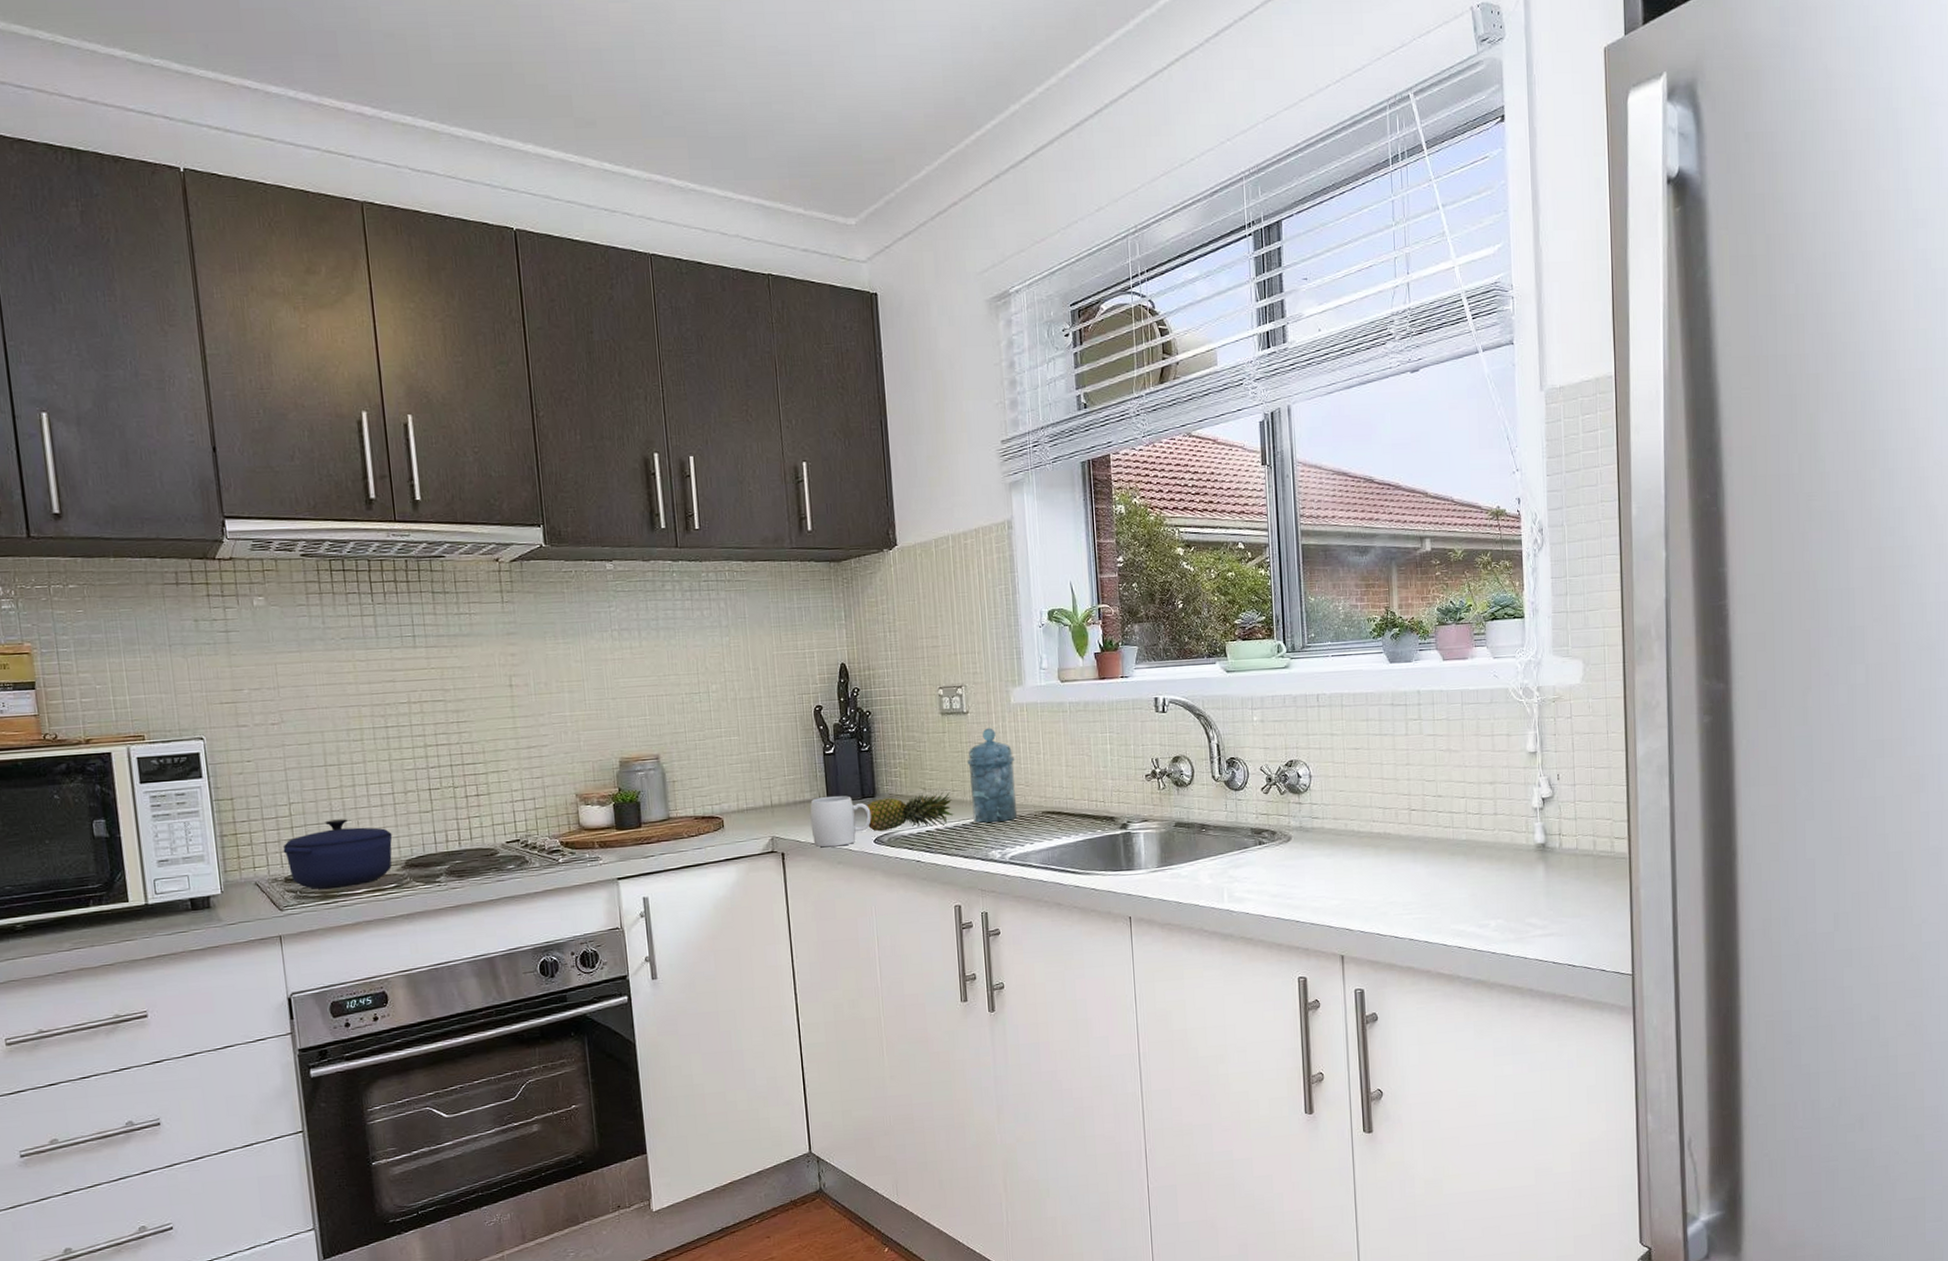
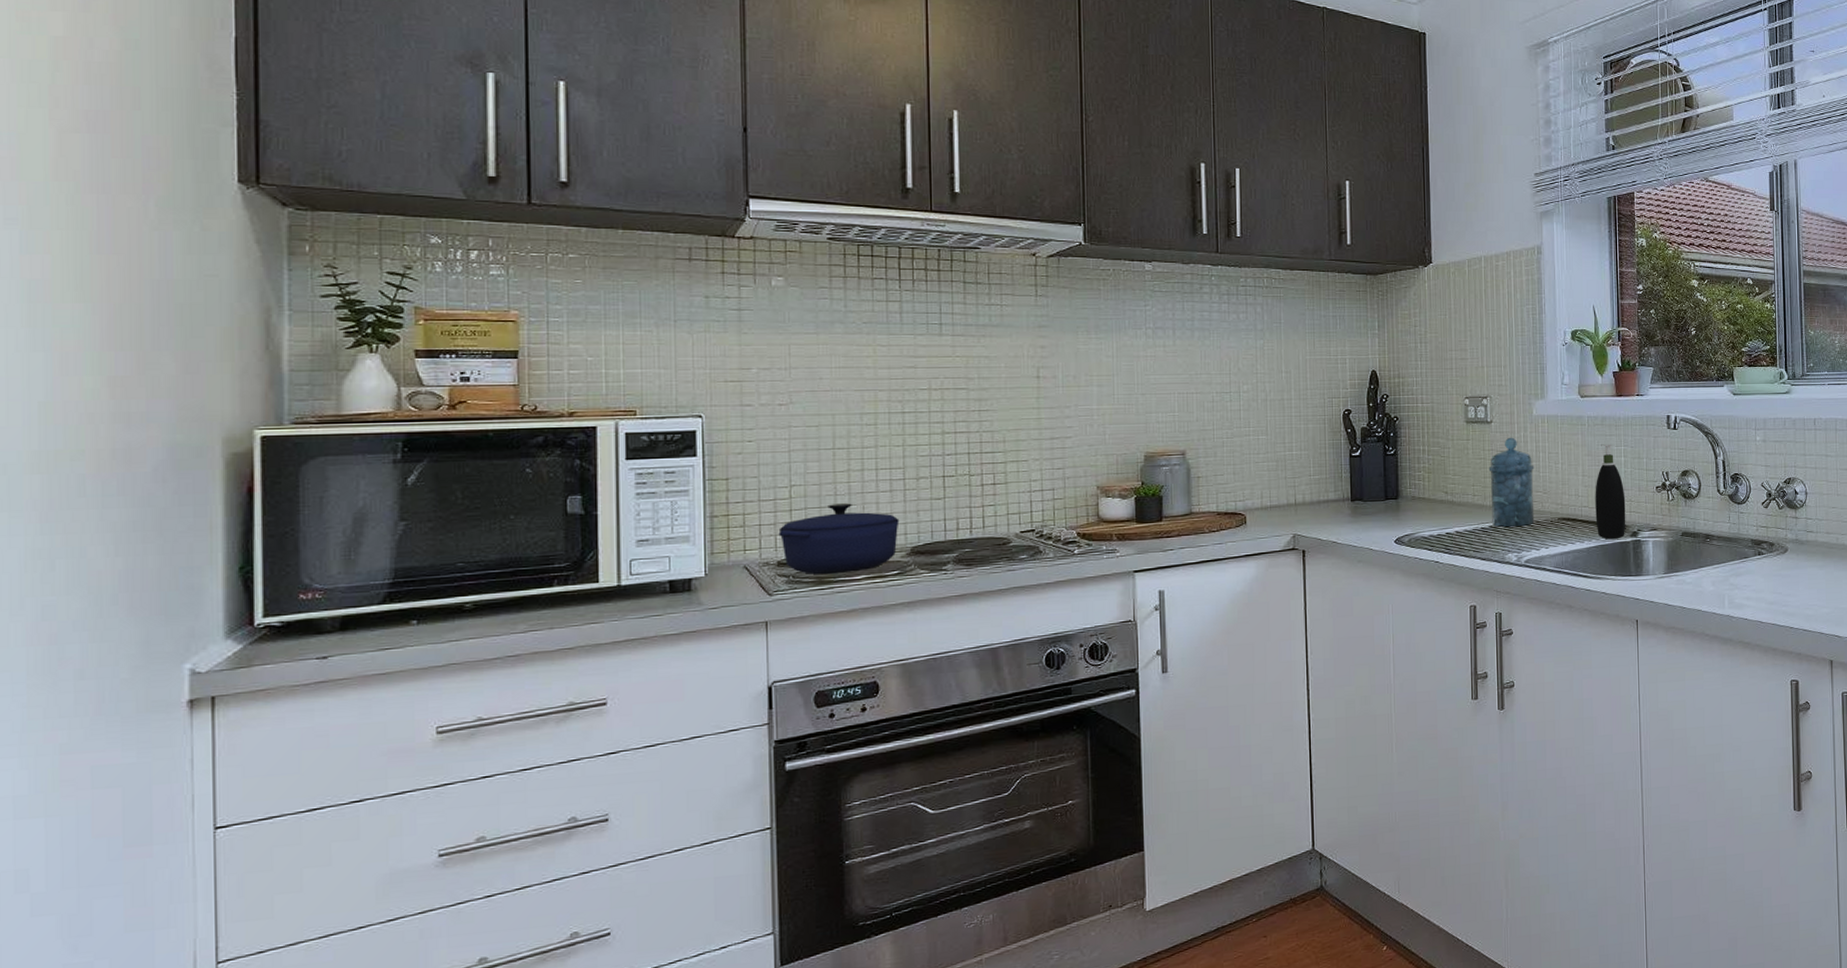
mug: present [810,795,872,848] -> none [1333,497,1393,546]
fruit: present [864,791,954,832] -> none [1387,495,1474,533]
soap dispenser: none [1080,731,1115,833] -> present [1595,444,1626,540]

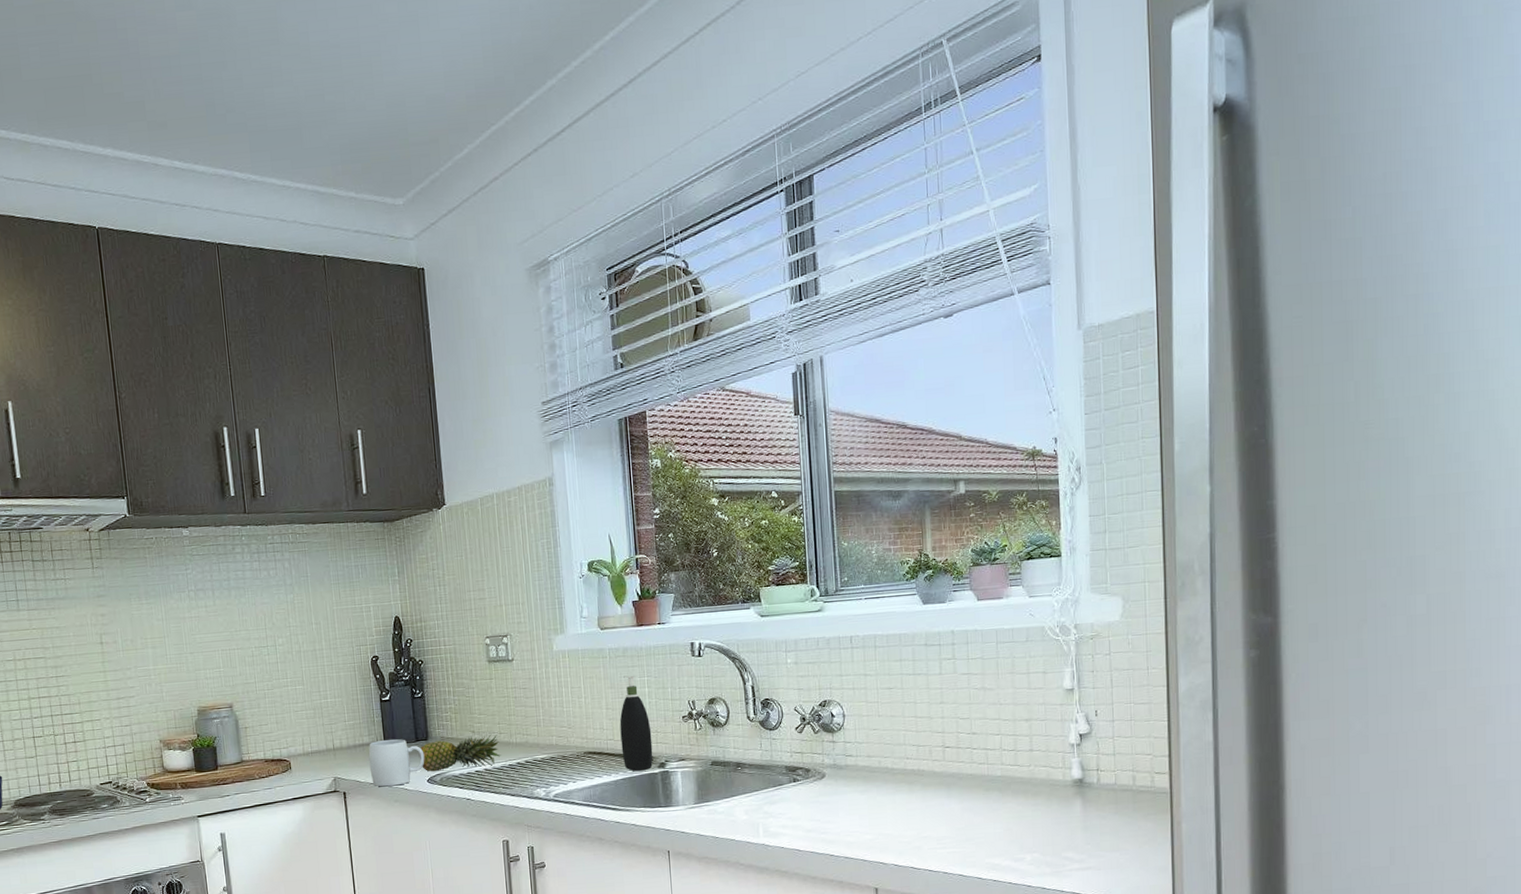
mug: none [1333,497,1393,546] -> present [368,739,425,787]
fruit: none [1387,495,1474,533] -> present [418,734,501,772]
canister: present [1488,437,1535,527] -> none [512,674,561,763]

